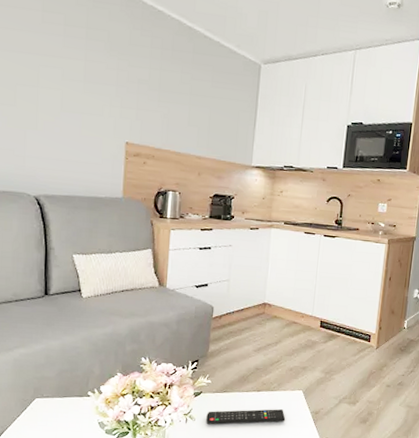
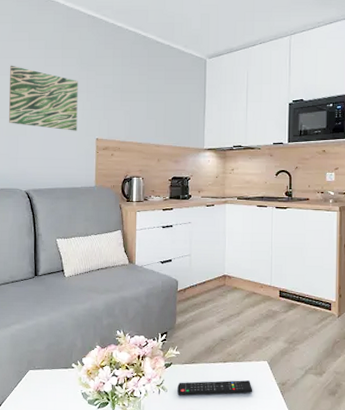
wall art: none [13,39,106,131] -> present [8,65,78,131]

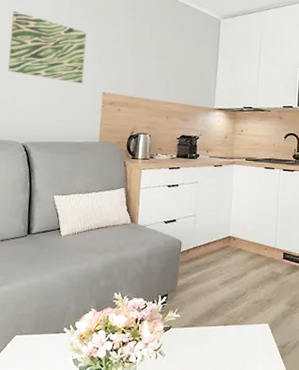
remote control: present [177,380,253,396] -> none [175,343,253,360]

